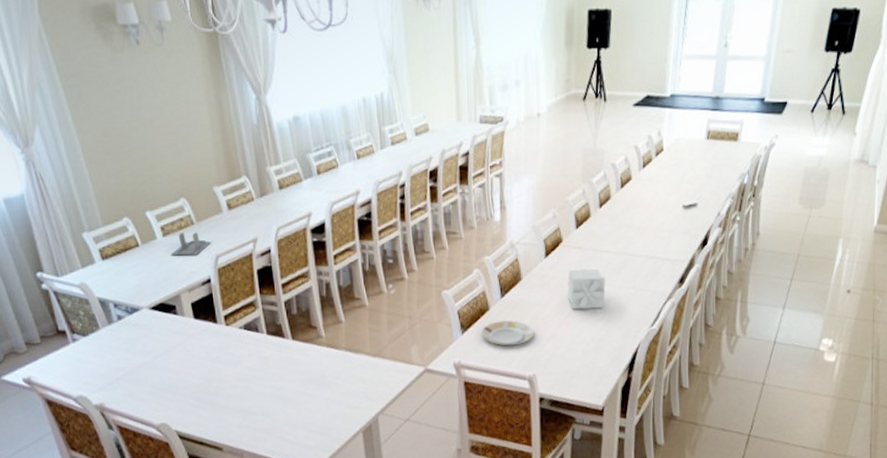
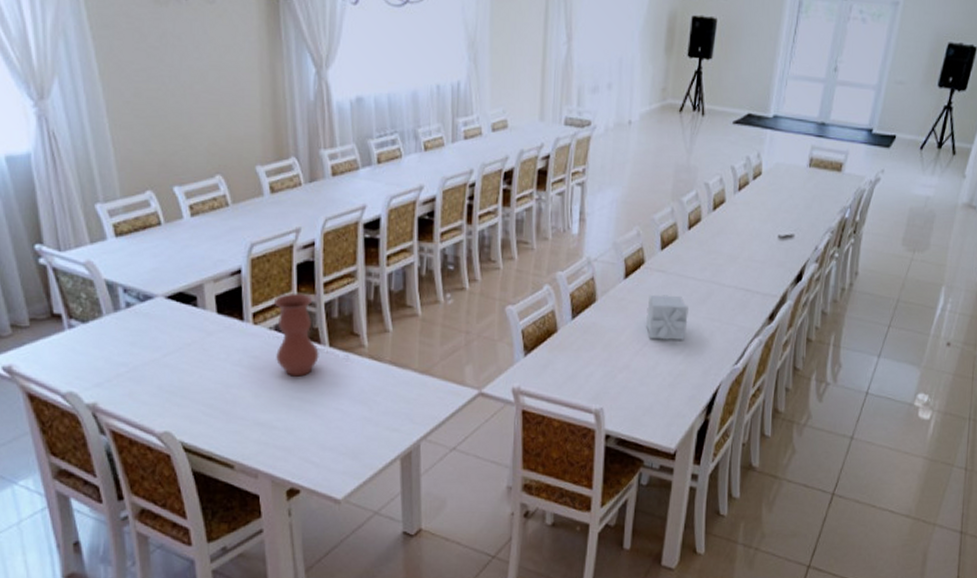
napkin holder: present [171,232,211,256] -> none [197,214,246,241]
vase: none [240,295,284,368] -> present [273,292,319,377]
plate: present [482,320,534,346] -> none [547,345,606,374]

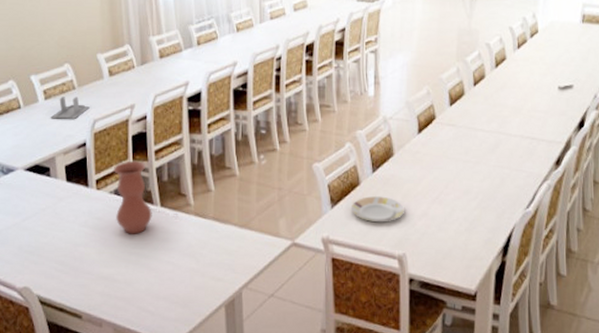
napkin holder: none [197,214,246,241] -> present [50,97,90,119]
plate: none [547,345,606,374] -> present [352,196,405,223]
gift box: present [646,294,689,340] -> none [440,147,479,188]

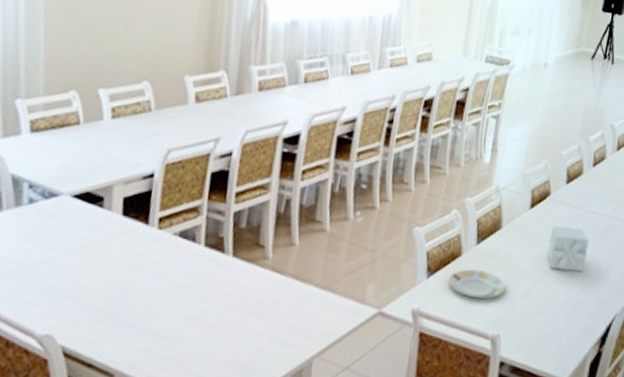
napkin holder: present [50,97,90,119] -> none [115,118,166,145]
vase: present [113,160,152,234] -> none [176,200,223,285]
gift box: none [440,147,479,188] -> present [547,225,589,272]

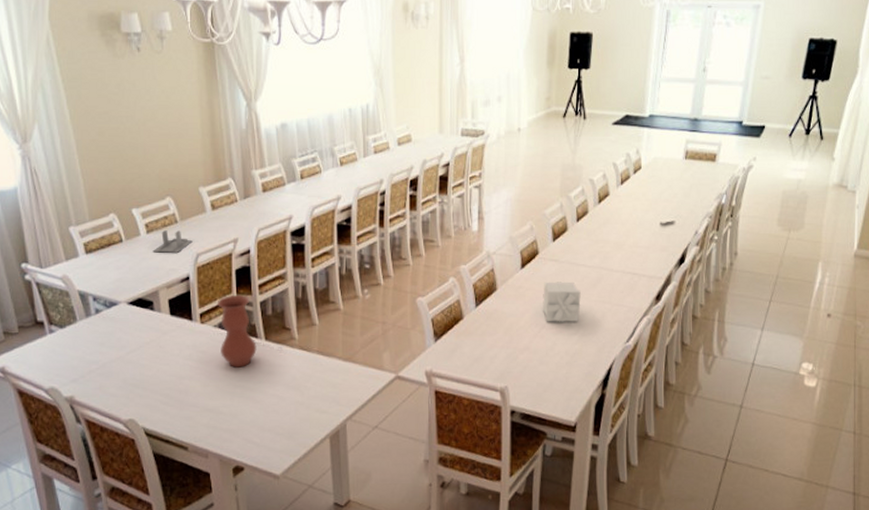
napkin holder: none [115,118,166,145] -> present [153,230,192,253]
vase: none [176,200,223,285] -> present [217,294,257,368]
plate: present [449,269,506,299] -> none [455,330,508,356]

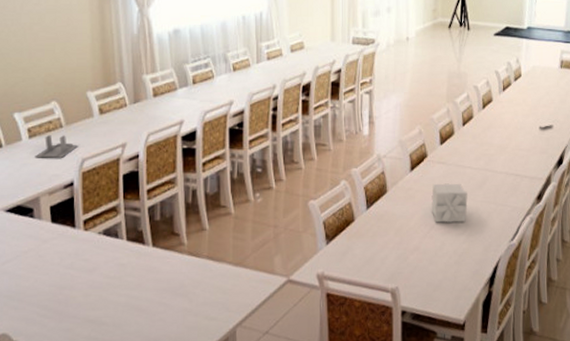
vase: present [217,294,257,368] -> none [102,200,143,276]

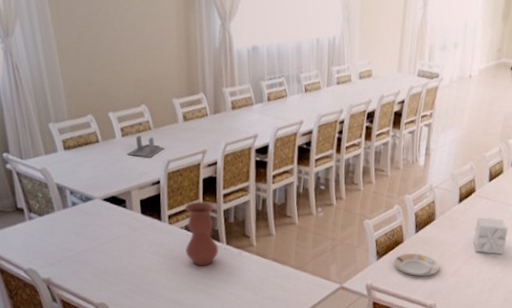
vase: none [102,200,143,276] -> present [184,201,219,267]
plate: none [346,232,398,258] -> present [394,253,440,277]

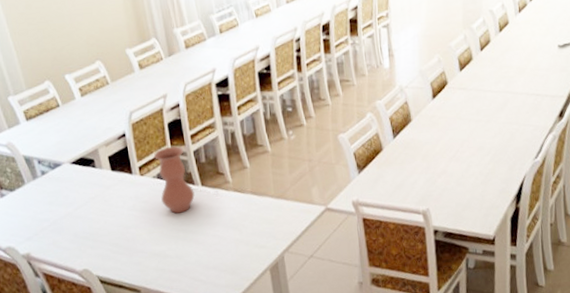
napkin holder: present [127,136,164,158] -> none [88,91,125,114]
plate: present [394,253,440,277] -> none [377,159,426,183]
gift box: present [473,217,508,254] -> none [455,108,491,147]

